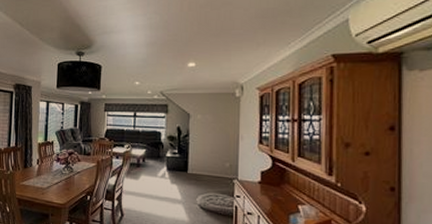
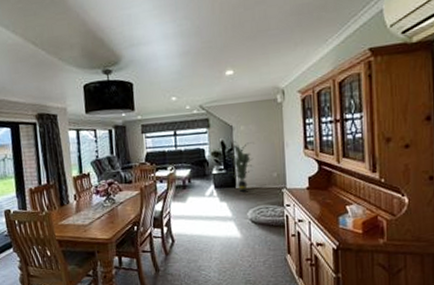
indoor plant: none [180,128,208,178] -> present [225,141,254,193]

